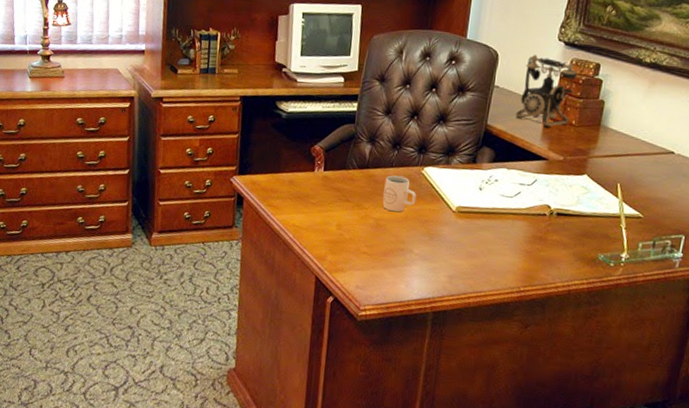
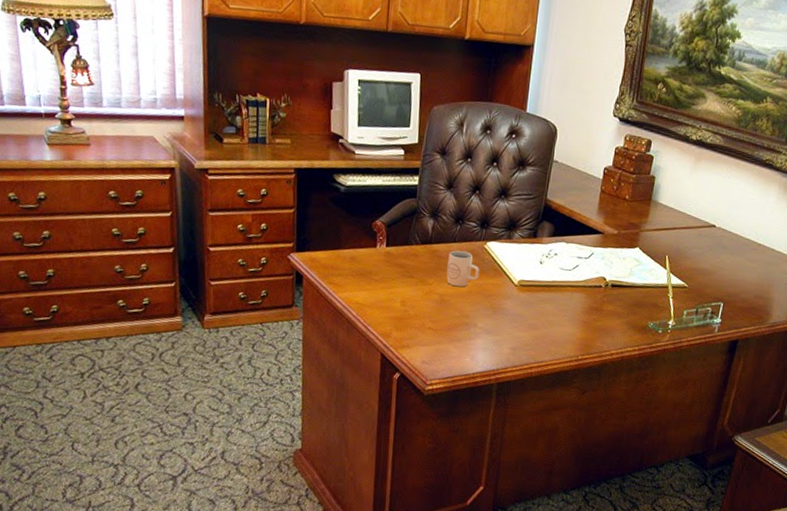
telephone: present [515,54,578,128] -> none [573,129,631,203]

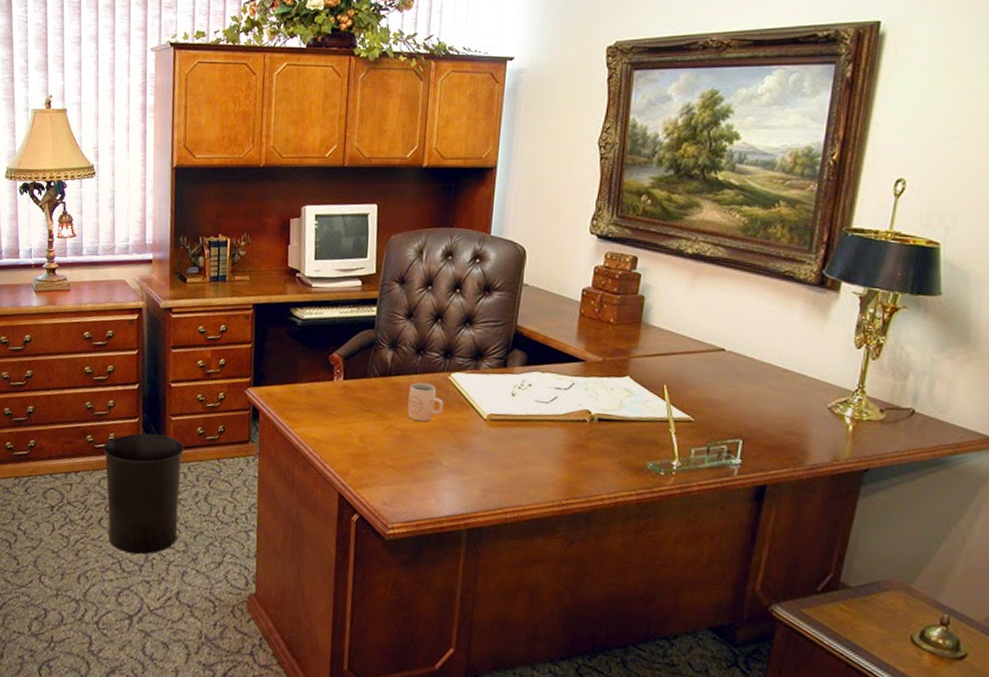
waste bin: none [136,298,226,417] -> present [102,433,185,554]

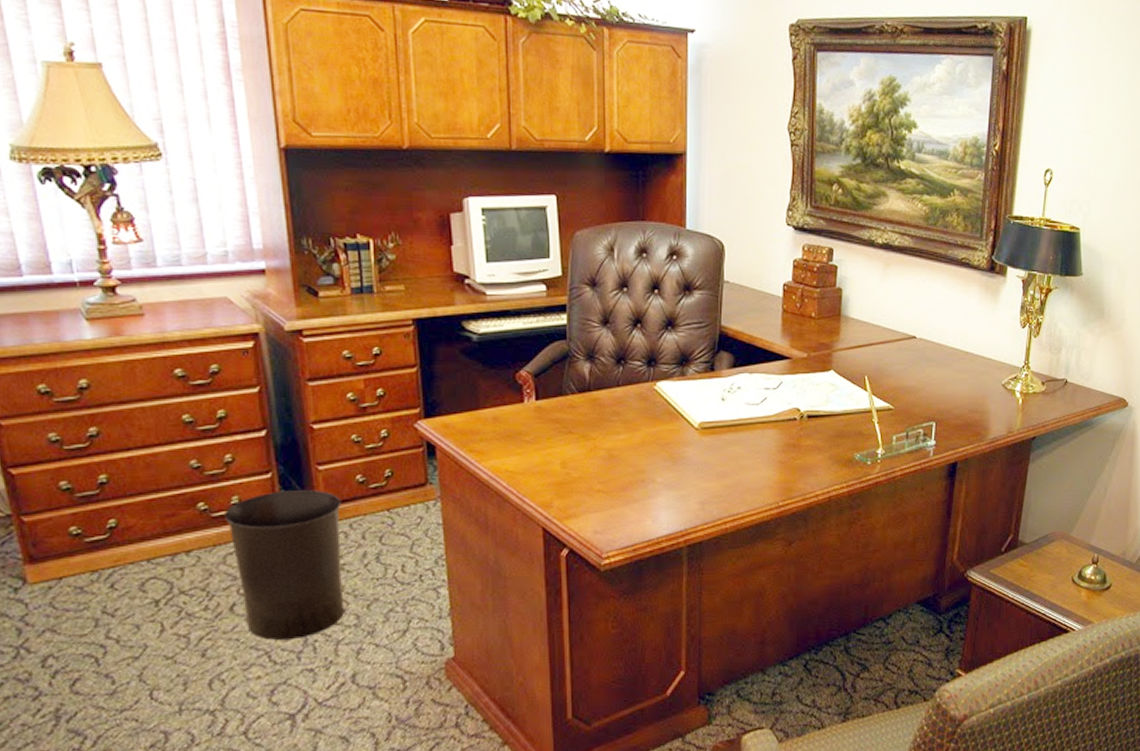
mug: present [407,382,444,422] -> none [611,396,652,439]

